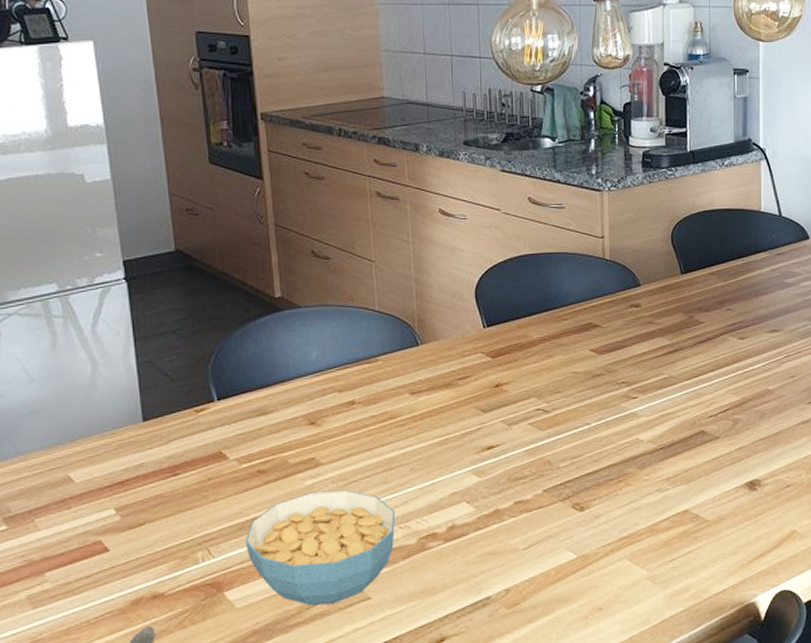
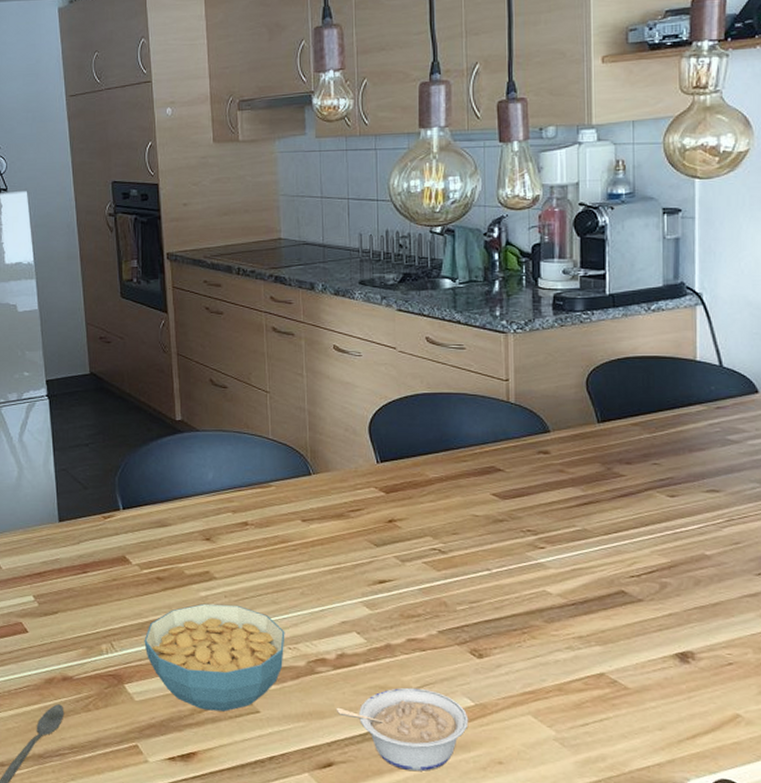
legume: none [448,549,572,632] -> present [337,687,469,772]

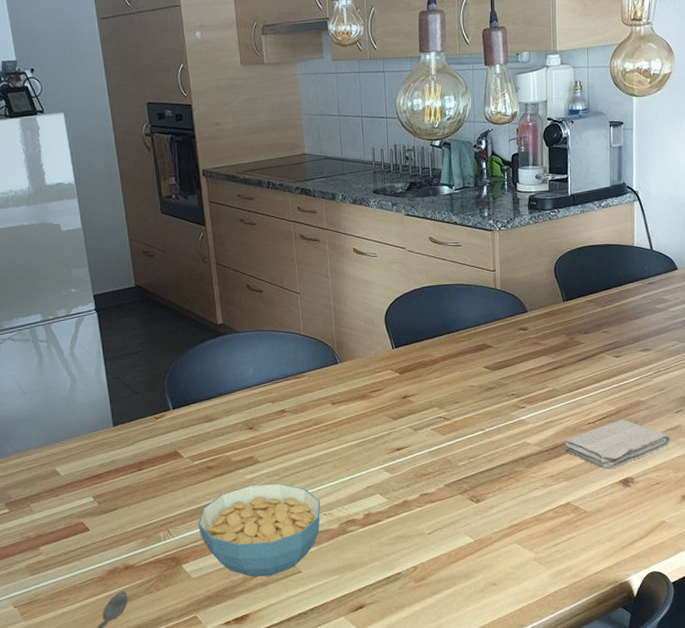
legume: present [337,687,469,772] -> none [366,533,470,602]
washcloth: none [596,576,750,638] -> present [564,419,671,469]

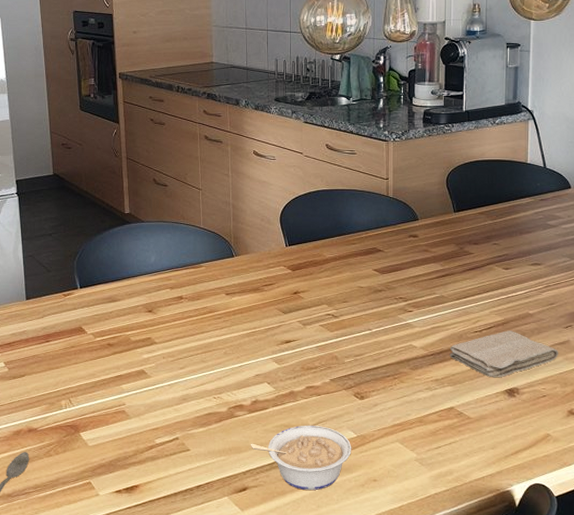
cereal bowl: present [198,483,321,577] -> none [97,364,211,451]
legume: none [366,533,470,602] -> present [251,425,352,491]

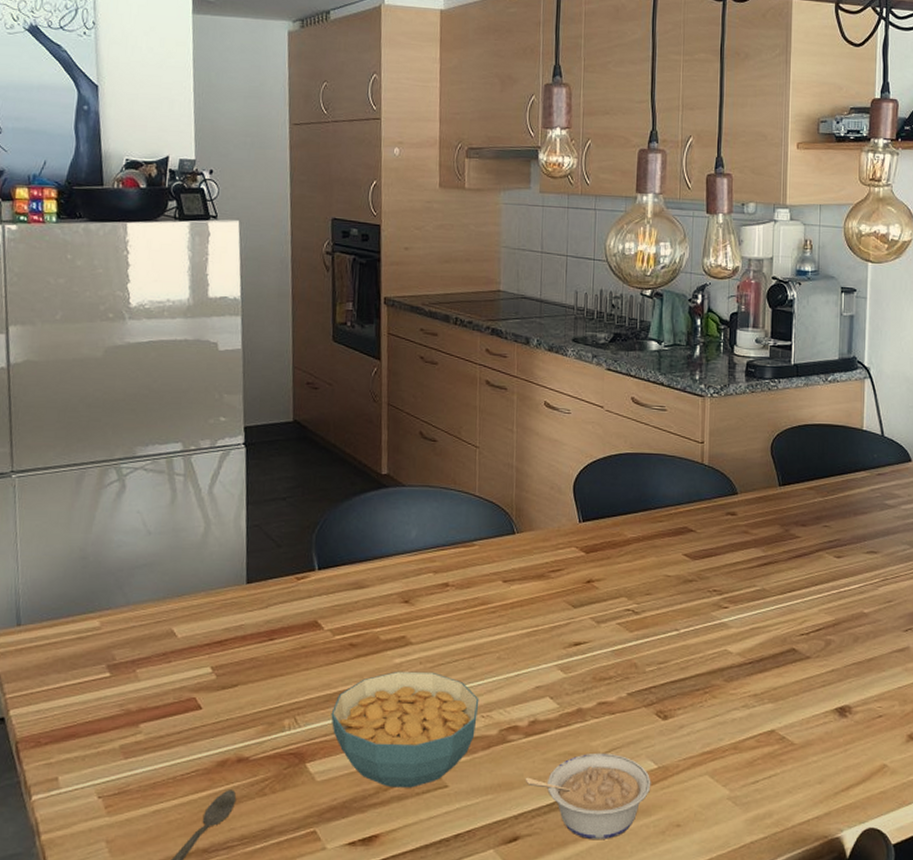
cereal bowl: none [97,364,211,451] -> present [331,671,479,788]
washcloth: present [449,330,559,378] -> none [771,633,898,693]

